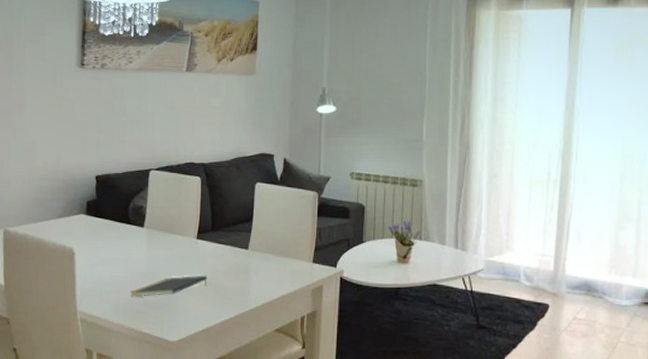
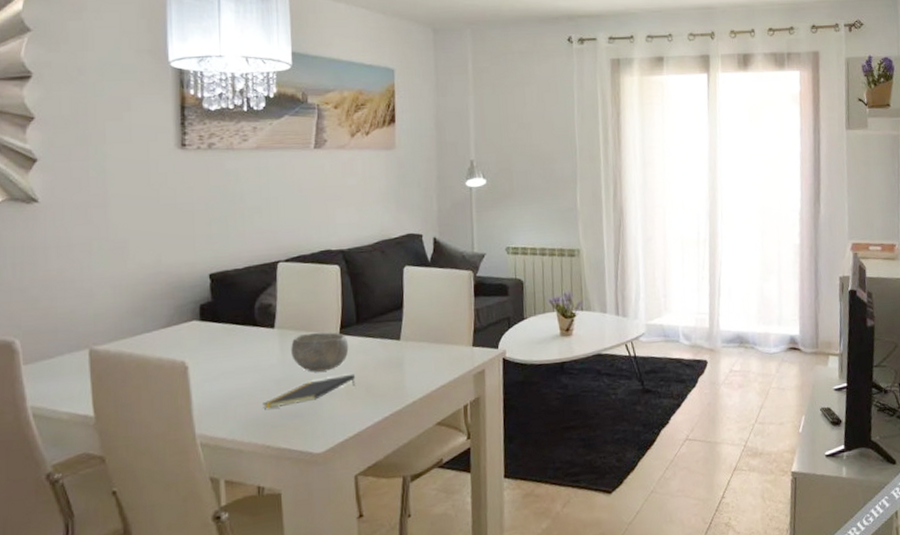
bowl: none [156,235,204,270] -> present [291,332,349,372]

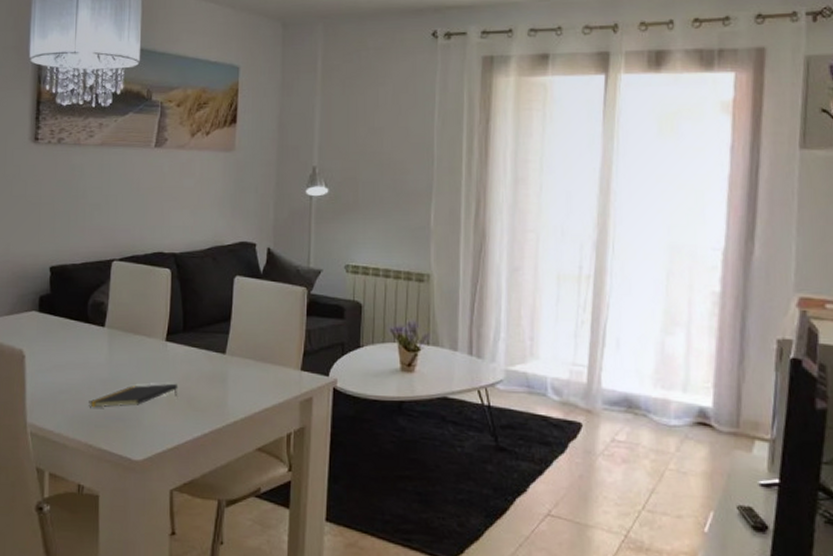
bowl: present [291,332,349,372] -> none [118,336,174,377]

